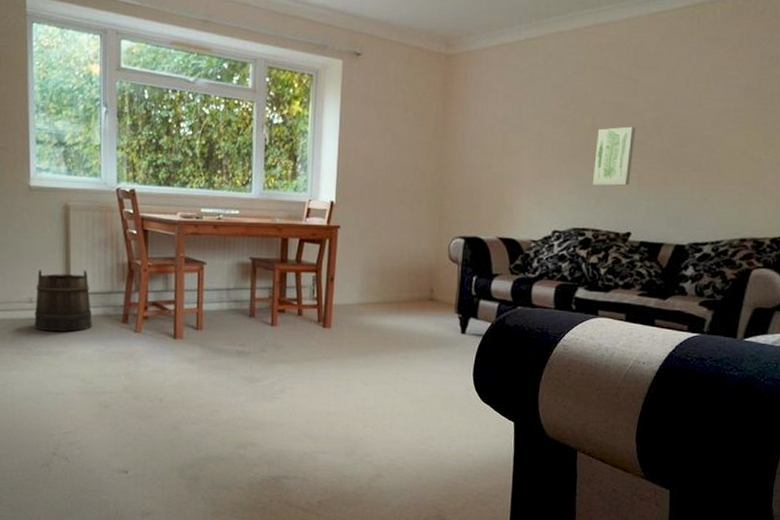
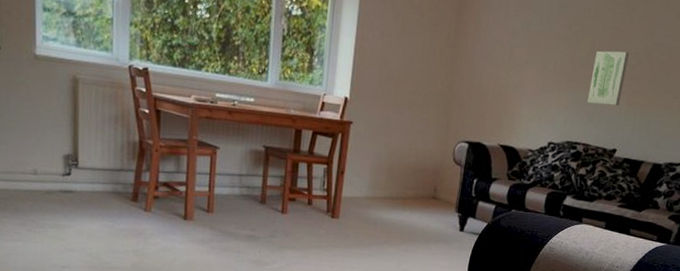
bucket: present [34,270,92,332] -> none [39,141,101,207]

